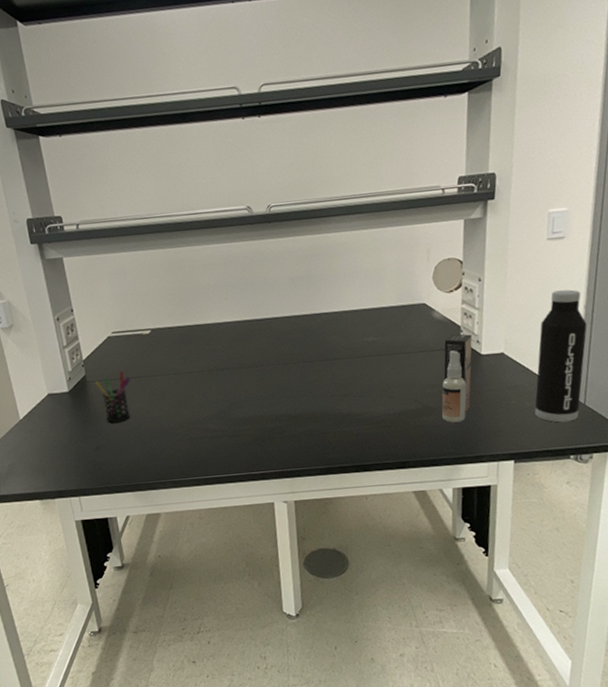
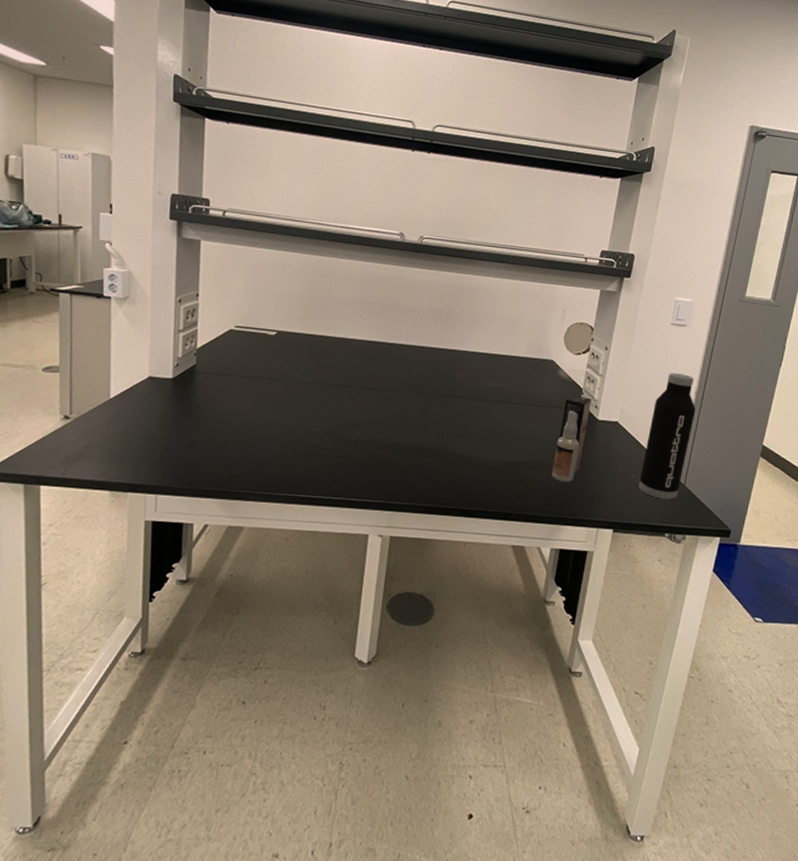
pen holder: present [95,370,130,423] -> none [204,367,244,421]

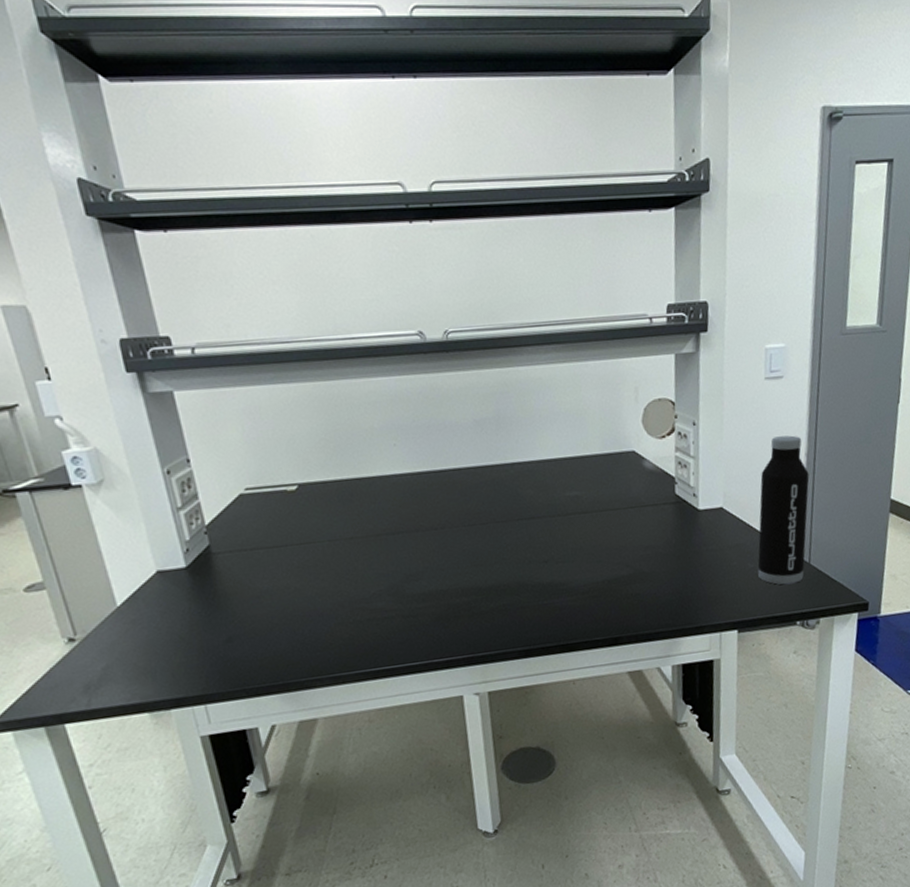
spray bottle: present [551,395,591,482] -> none [656,486,689,590]

